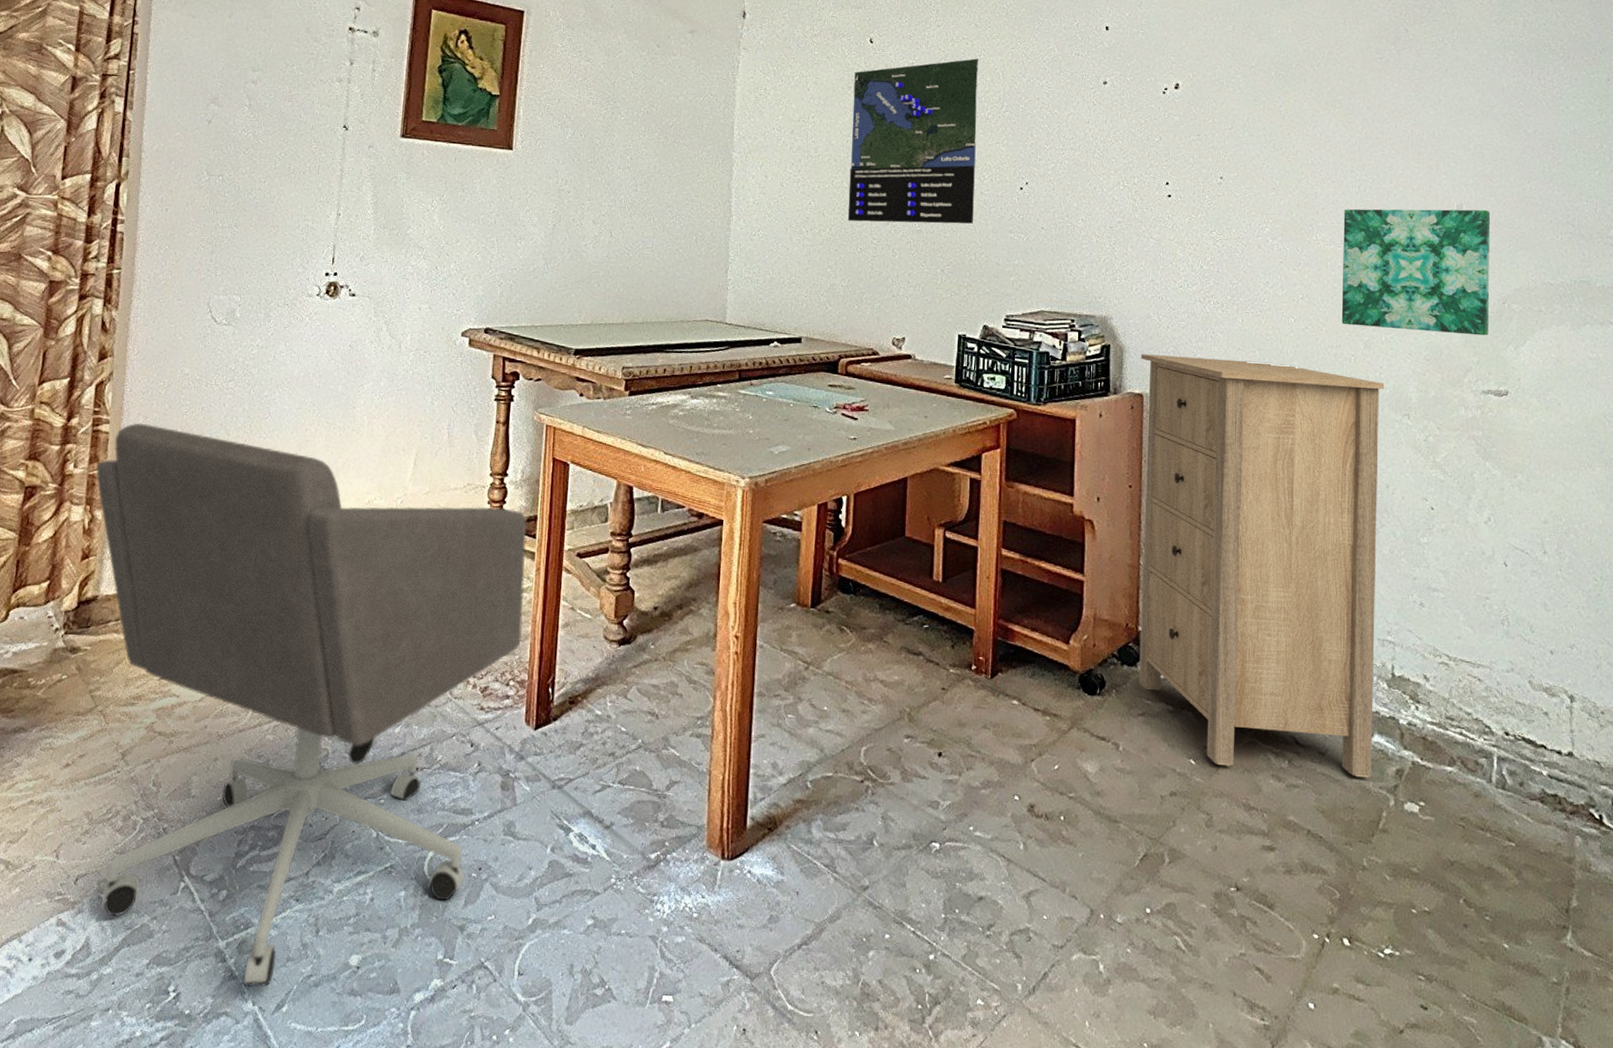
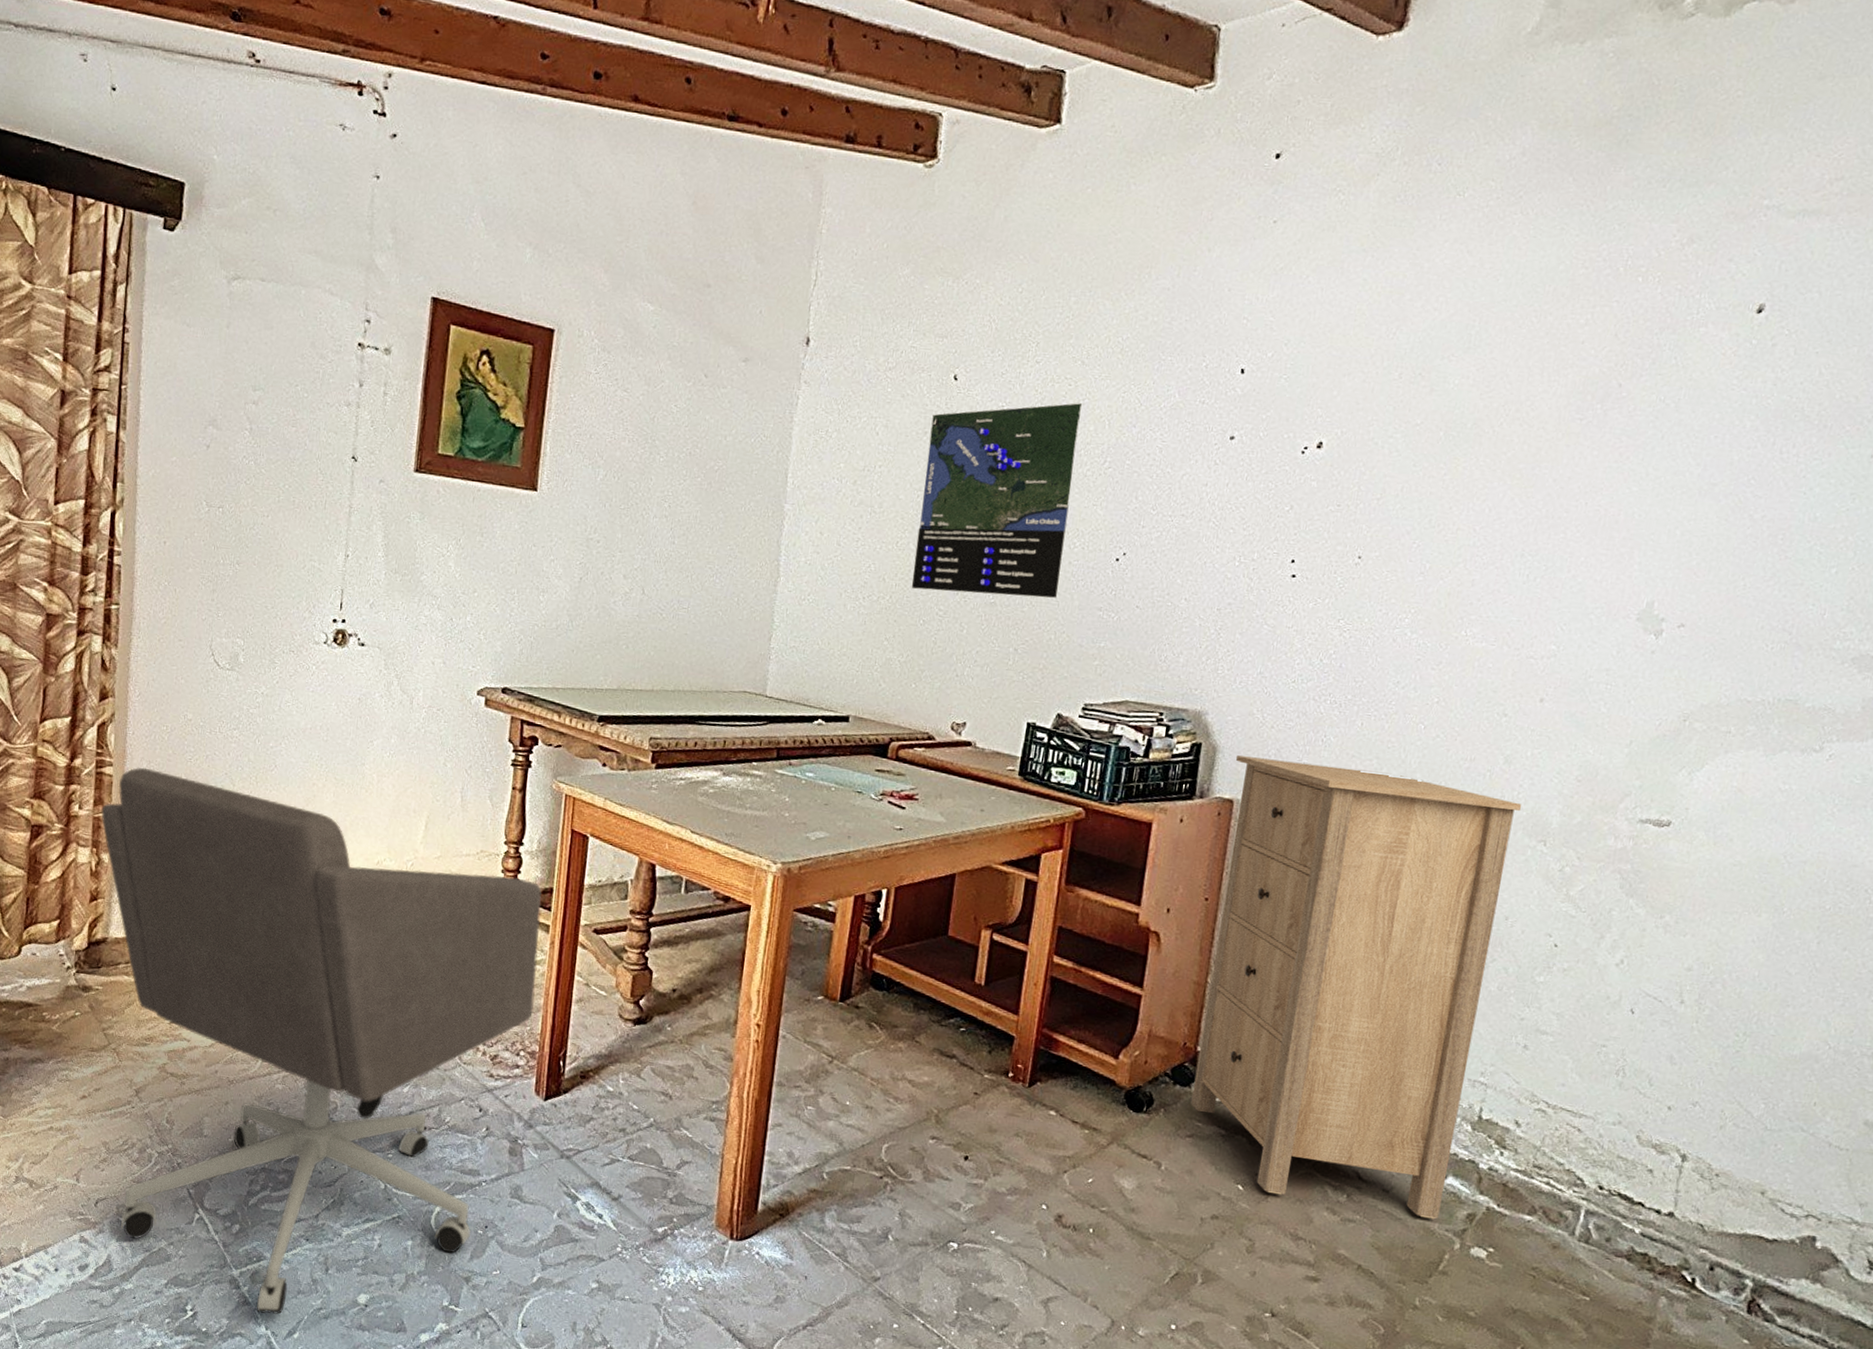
wall art: present [1341,208,1491,336] -> none [1481,601,1688,757]

